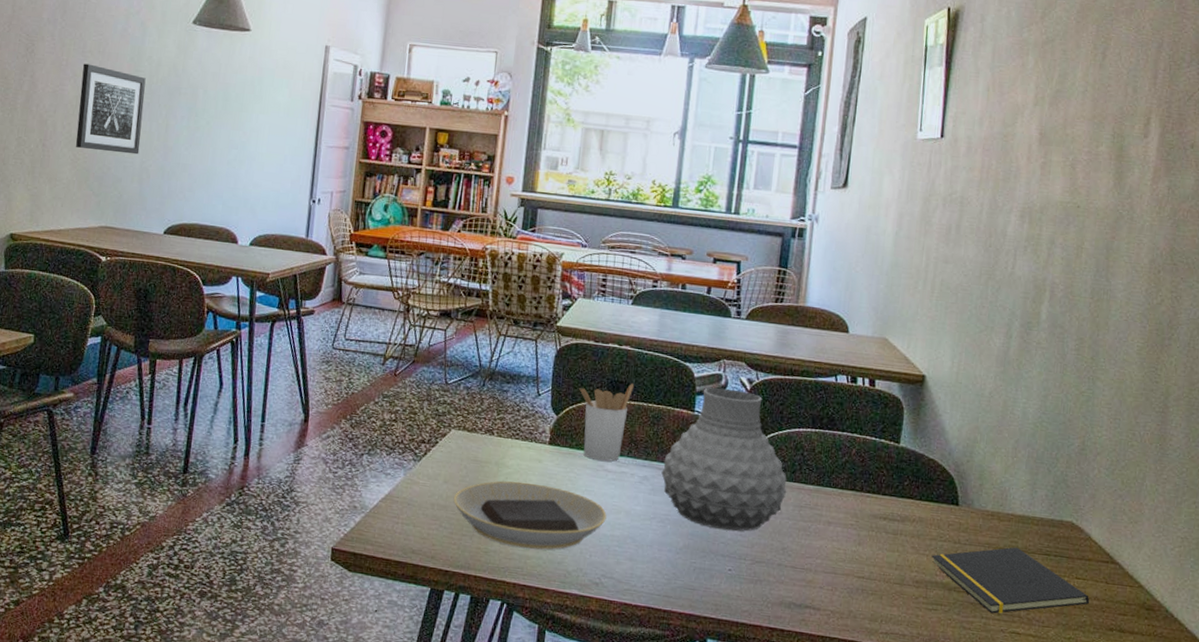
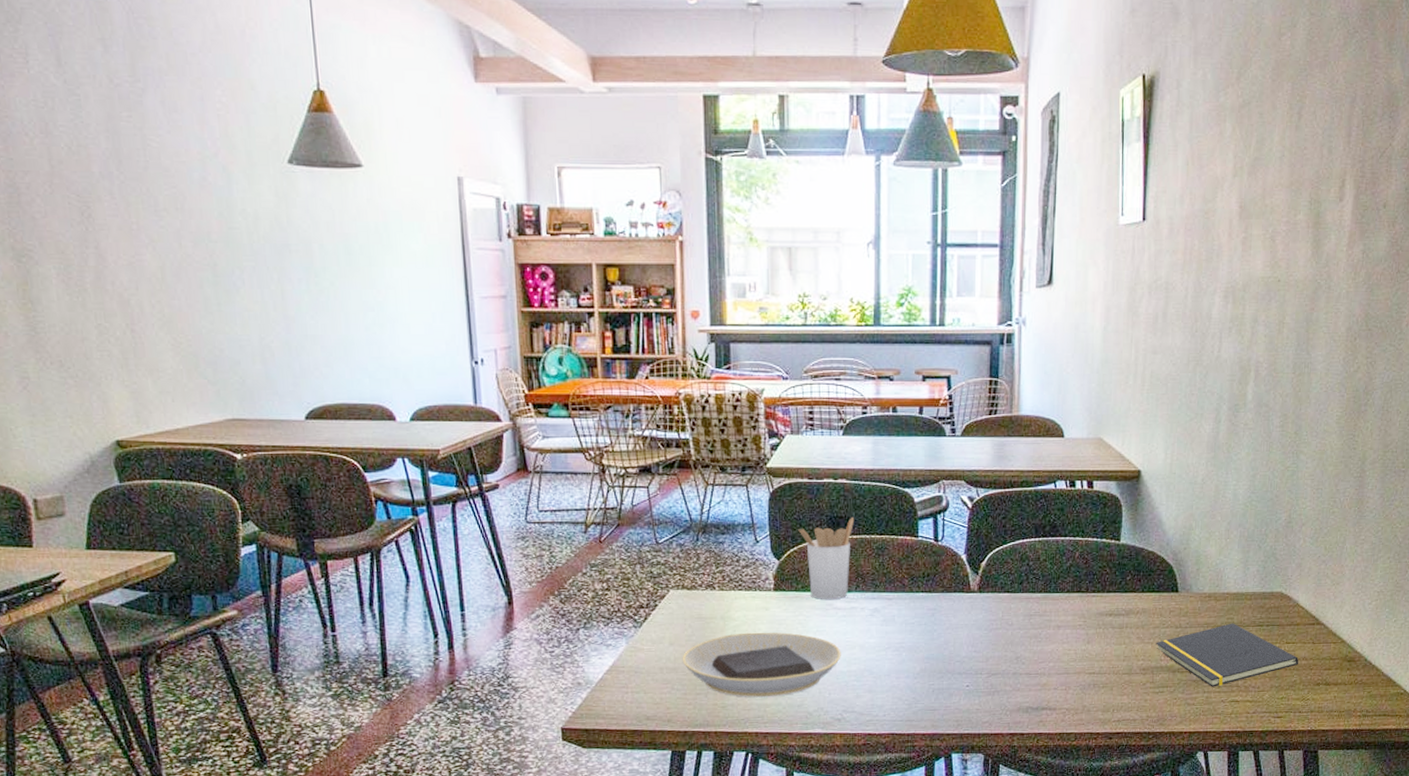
wall art: present [75,63,146,155] -> none [159,225,255,330]
vase: present [661,387,787,532] -> none [891,509,1016,649]

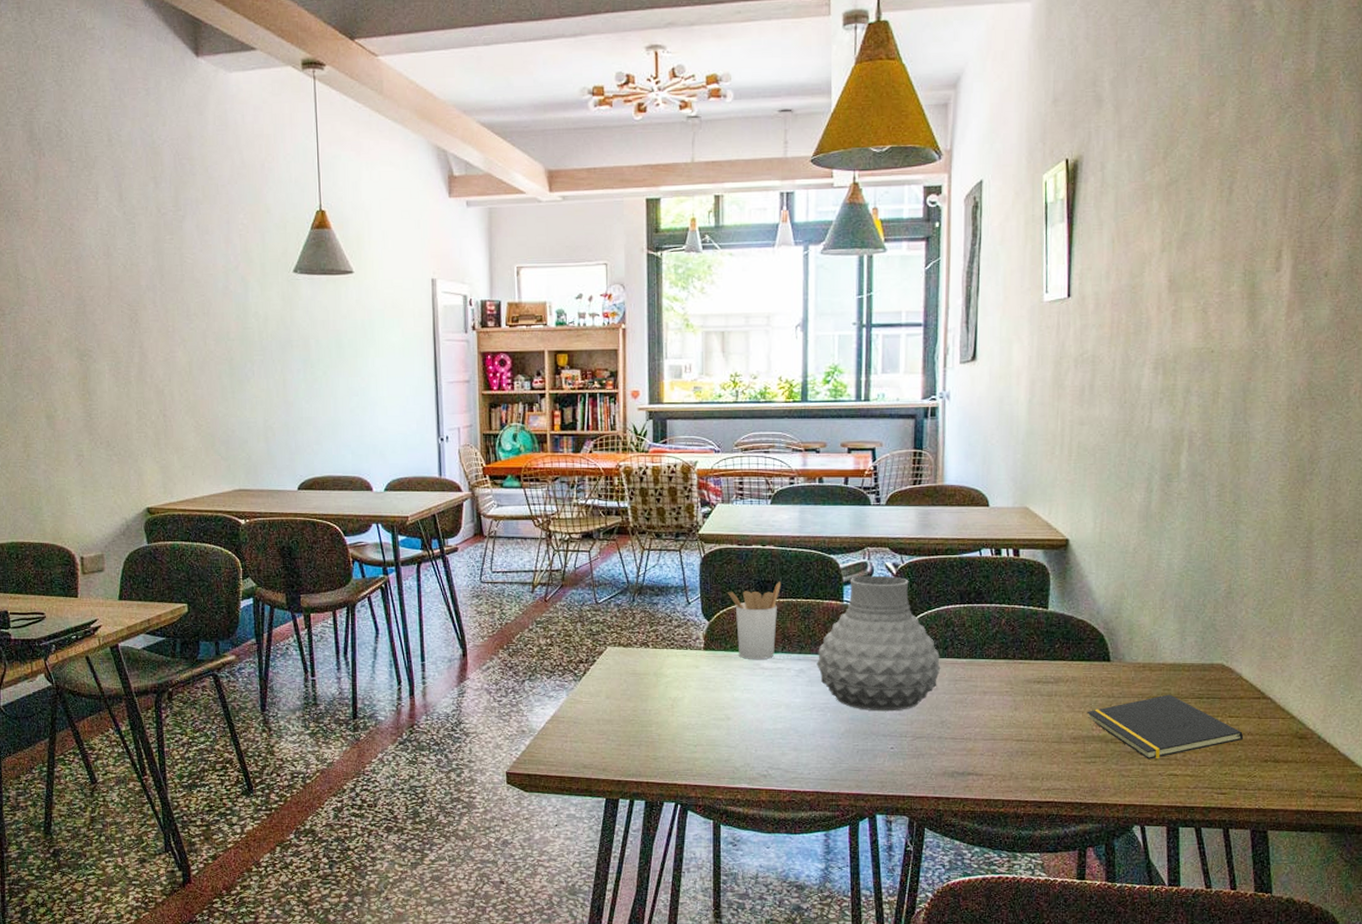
plate: present [682,632,841,698] -> none [617,689,768,751]
vase: none [891,509,1016,649] -> present [817,575,941,712]

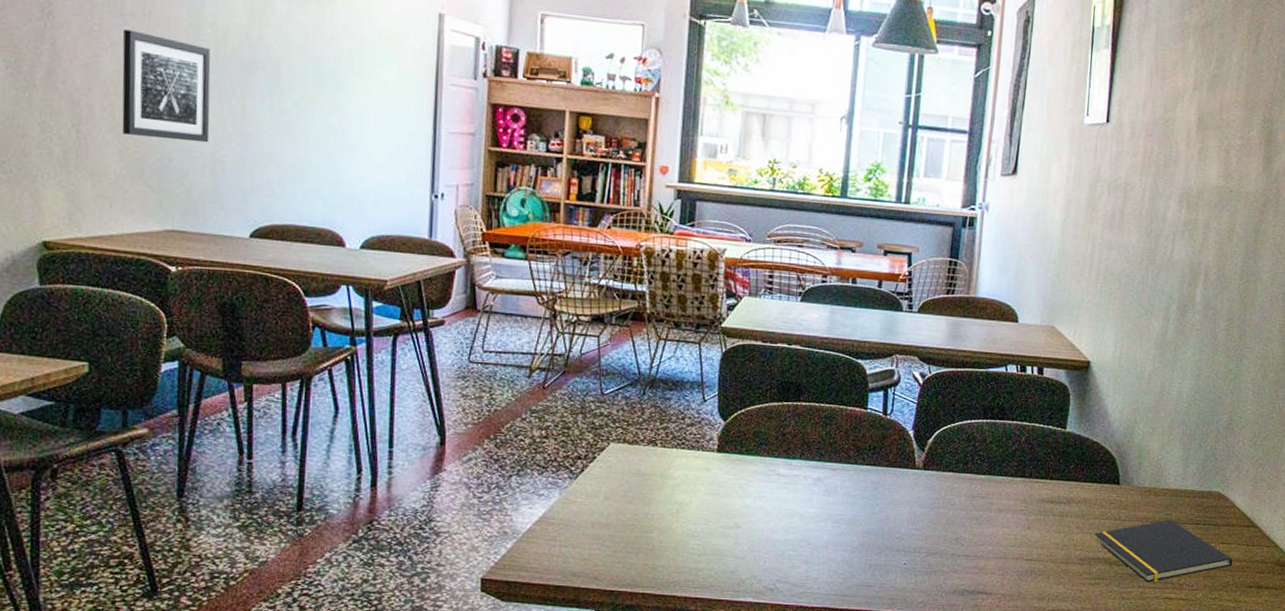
wall art: none [189,327,261,415] -> present [122,29,211,143]
utensil holder: present [728,582,782,659] -> none [747,384,805,465]
vase: present [817,575,941,712] -> none [835,383,960,526]

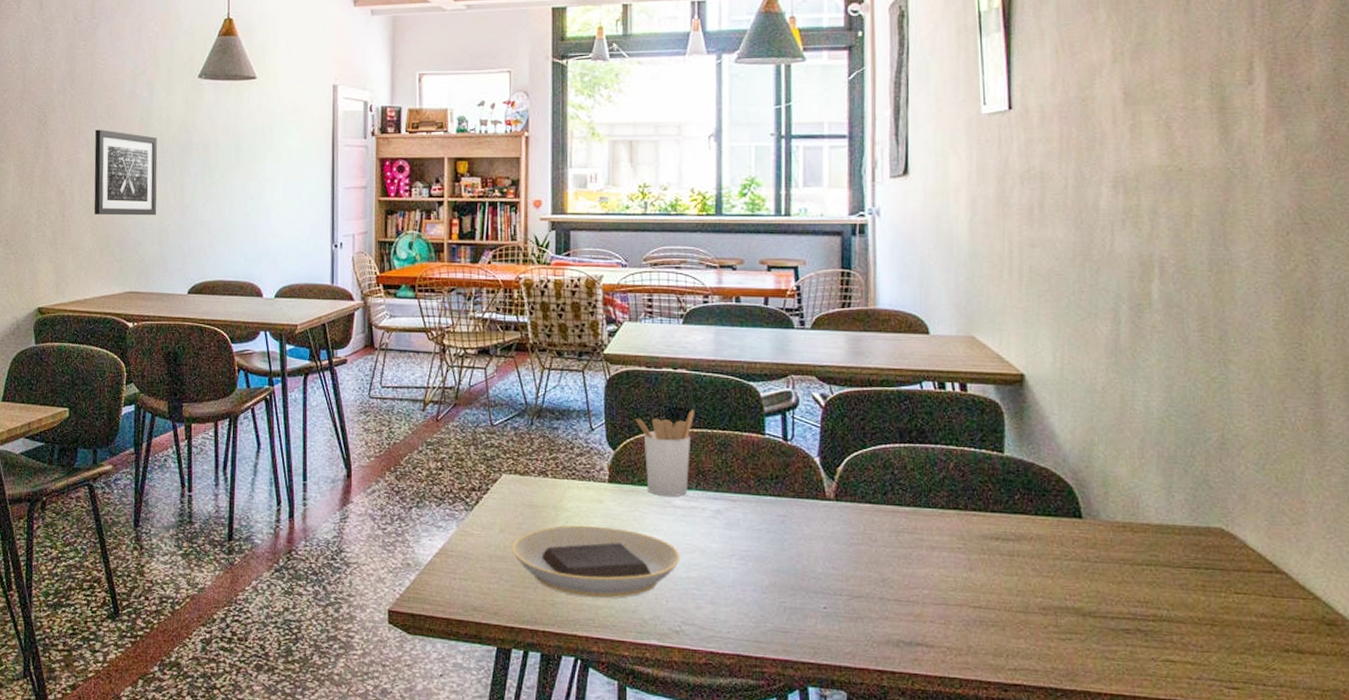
plate: none [615,492,780,561] -> present [511,525,680,599]
utensil holder: none [747,384,805,465] -> present [635,410,695,496]
notepad: present [1095,519,1233,583] -> none [1057,561,1256,640]

